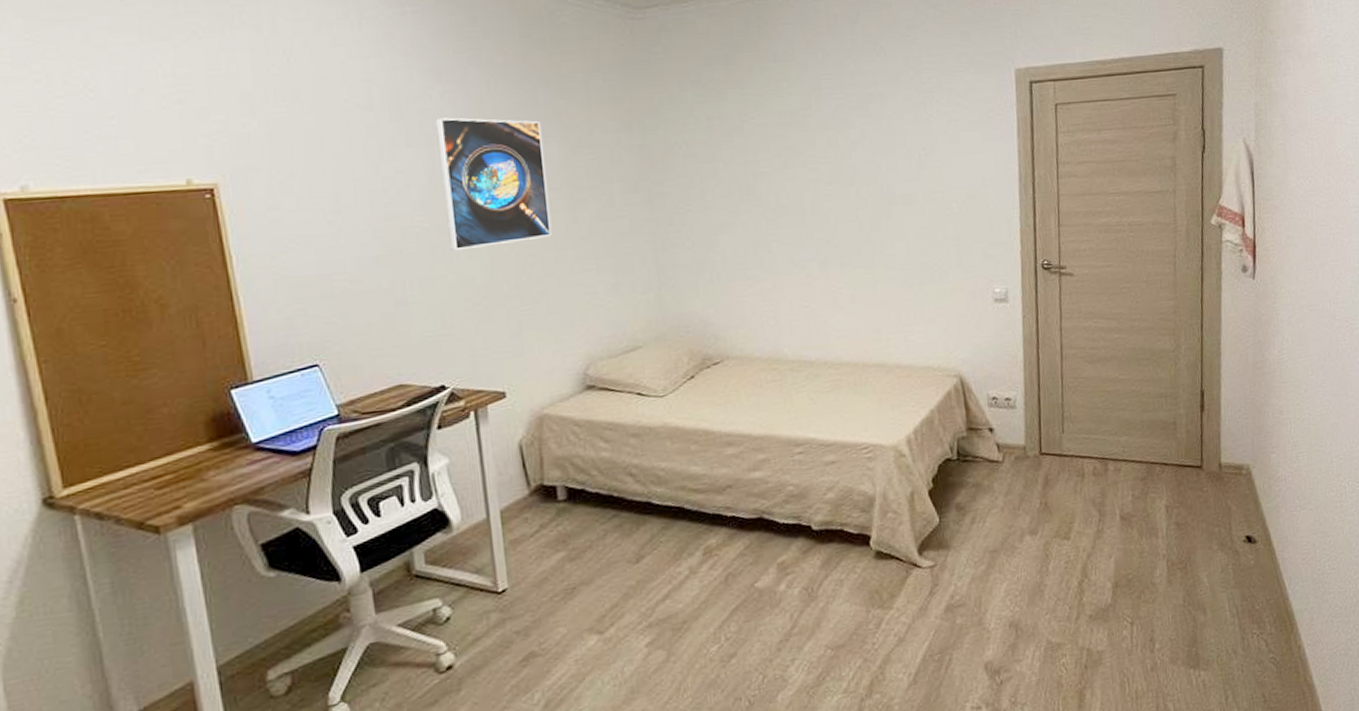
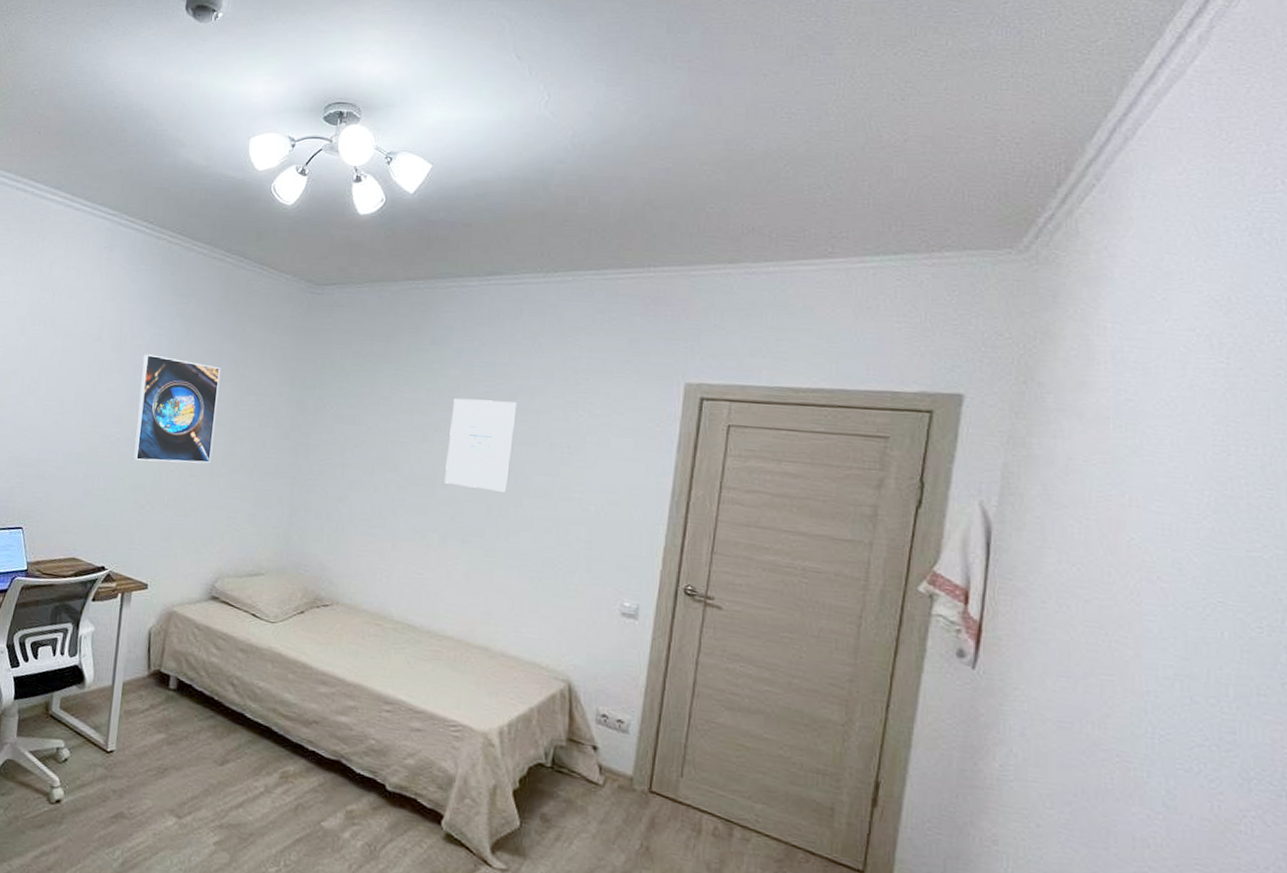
wall art: none [807,112,875,208] -> present [445,398,517,492]

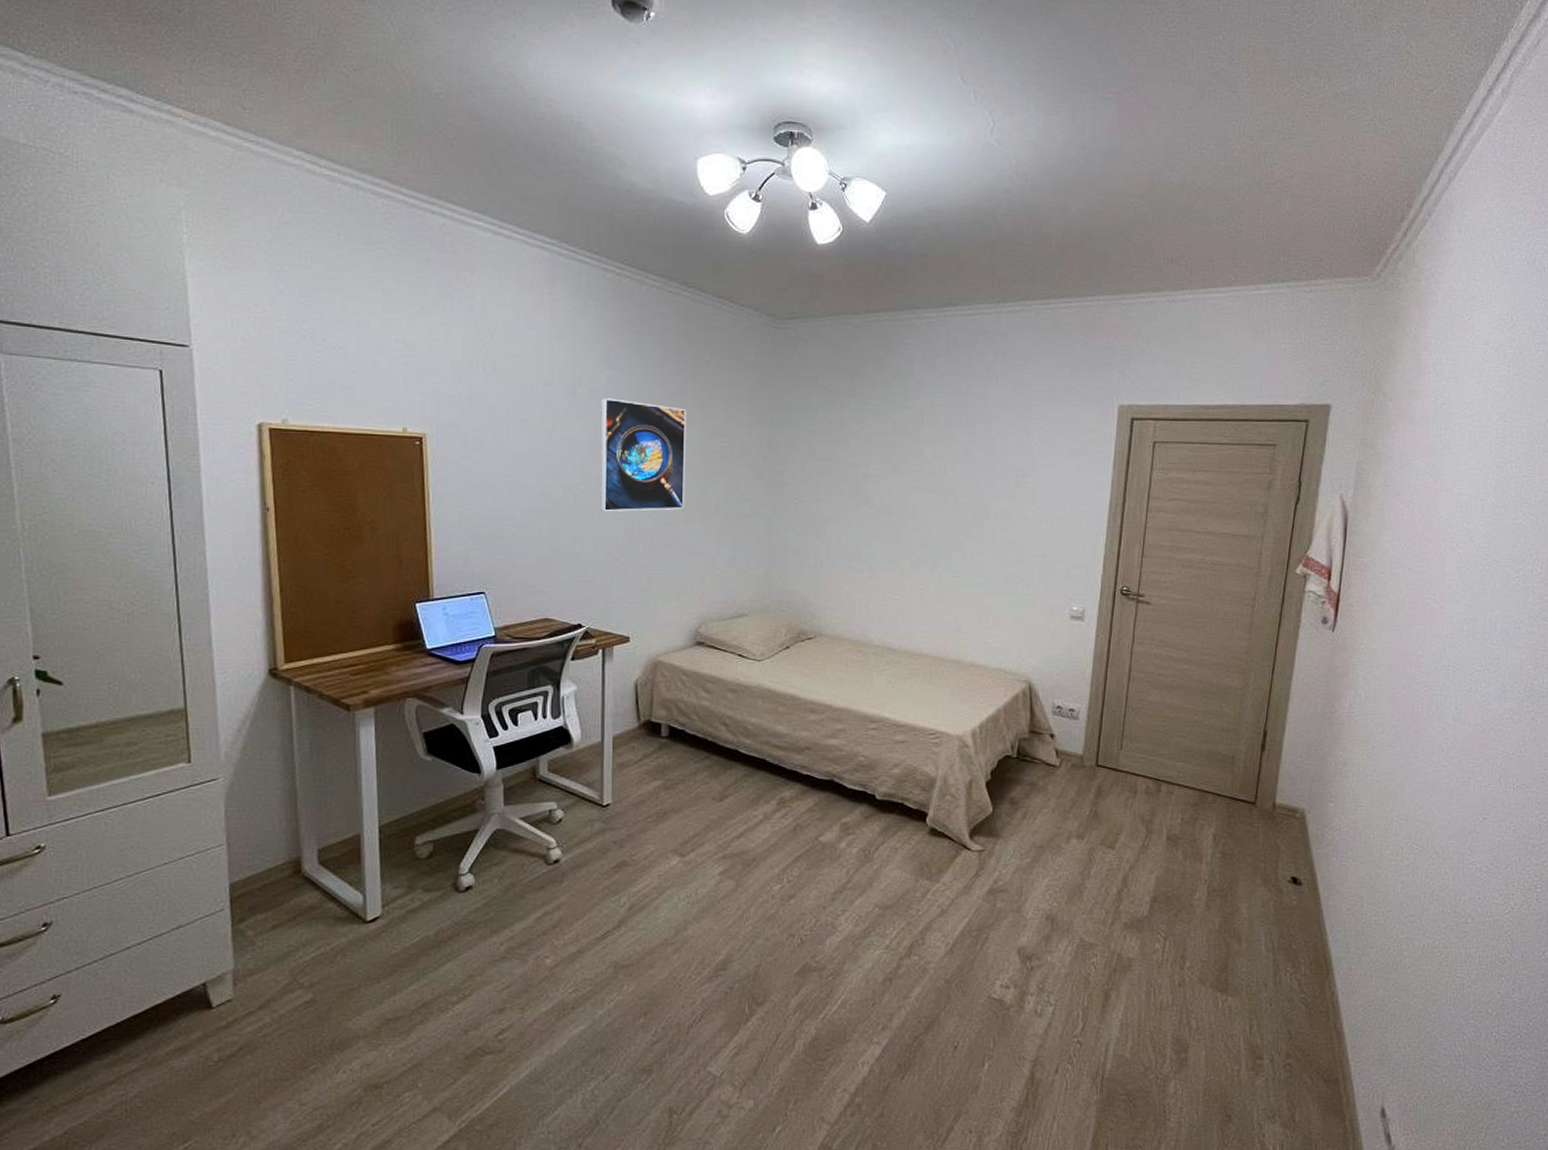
wall art: present [445,398,517,492] -> none [914,429,976,516]

